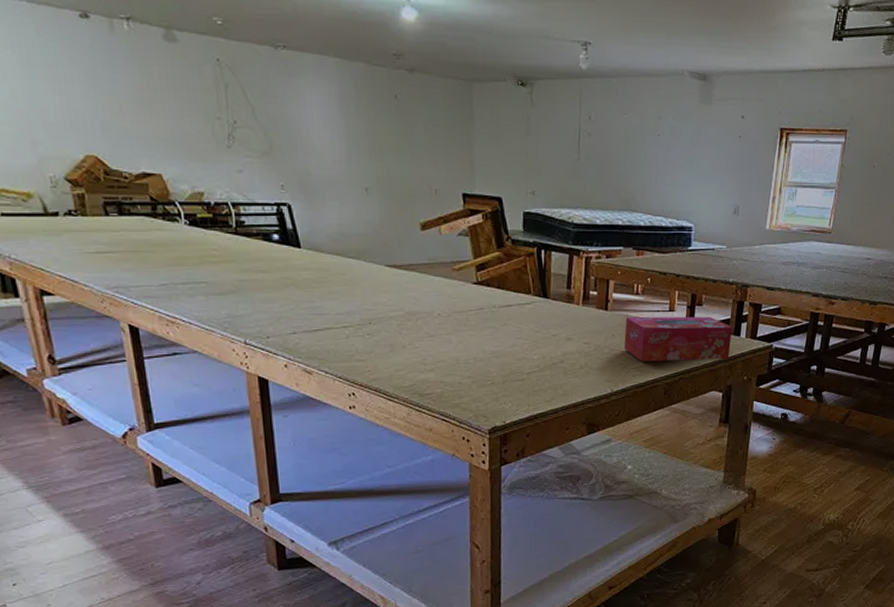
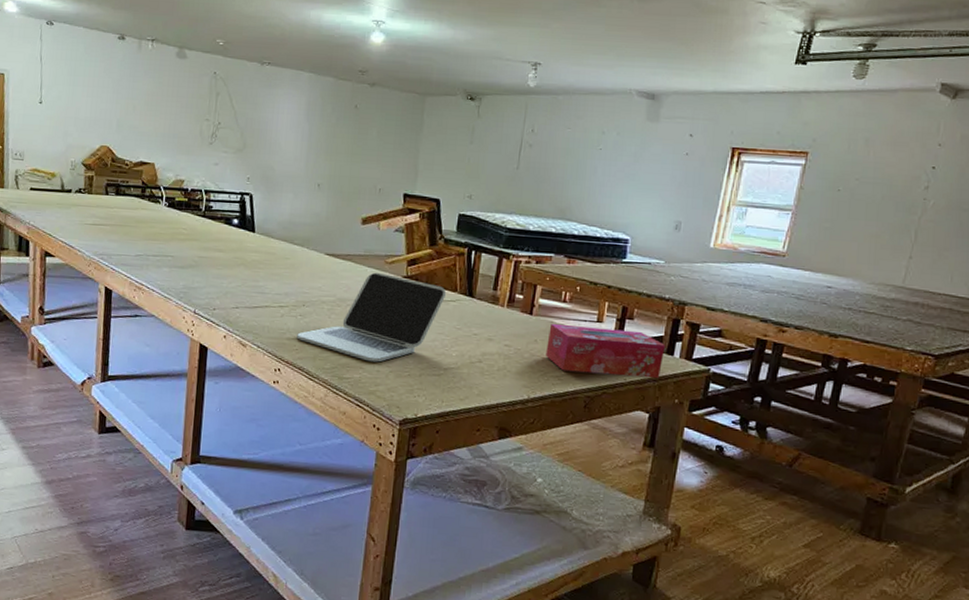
laptop: none [367,281,521,375] -> present [297,272,447,362]

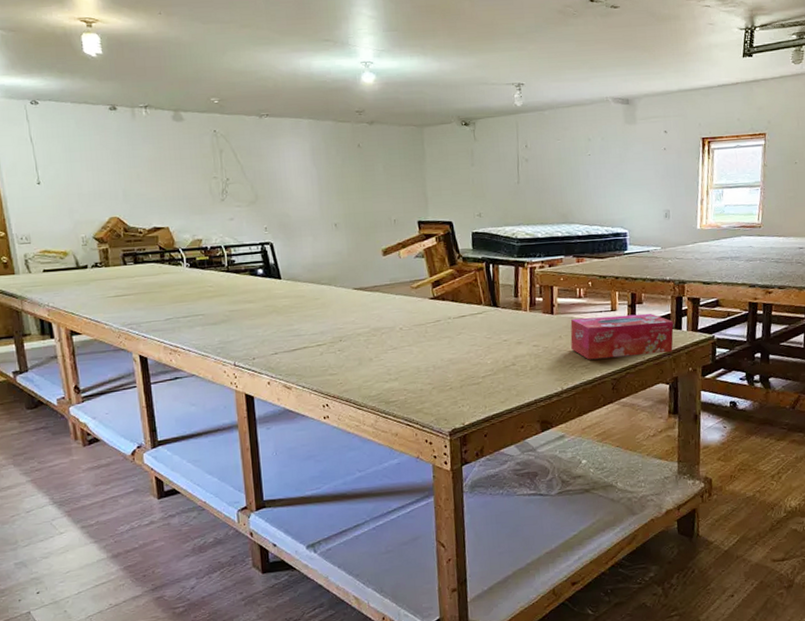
laptop: present [297,272,447,362] -> none [339,298,473,383]

